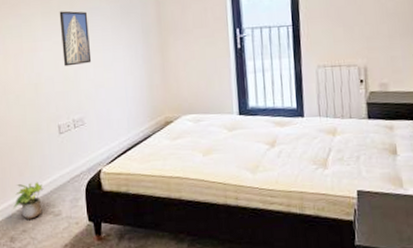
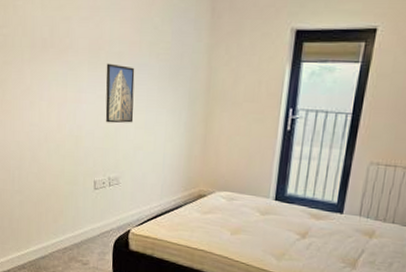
potted plant: present [13,182,44,219] -> none [46,230,75,263]

